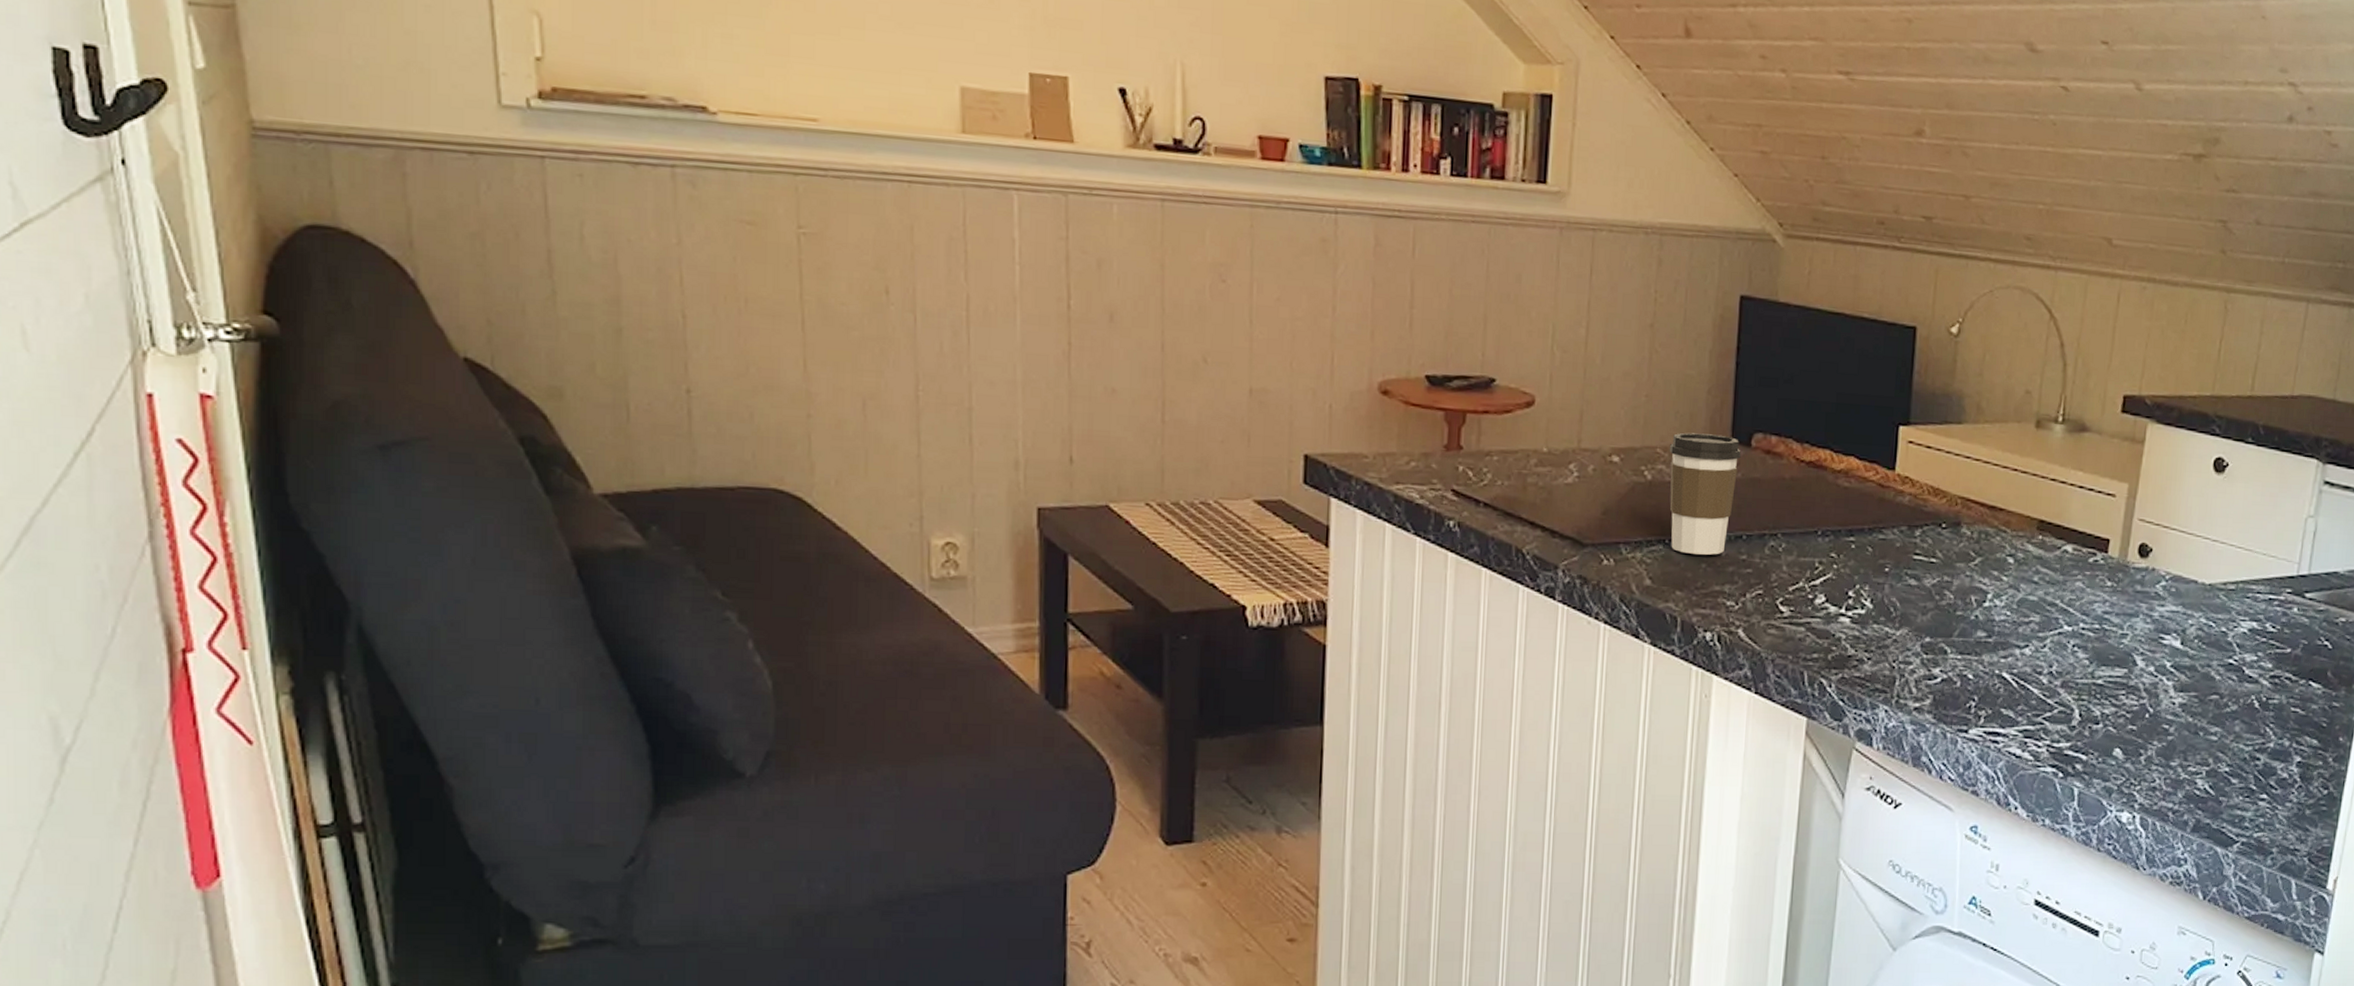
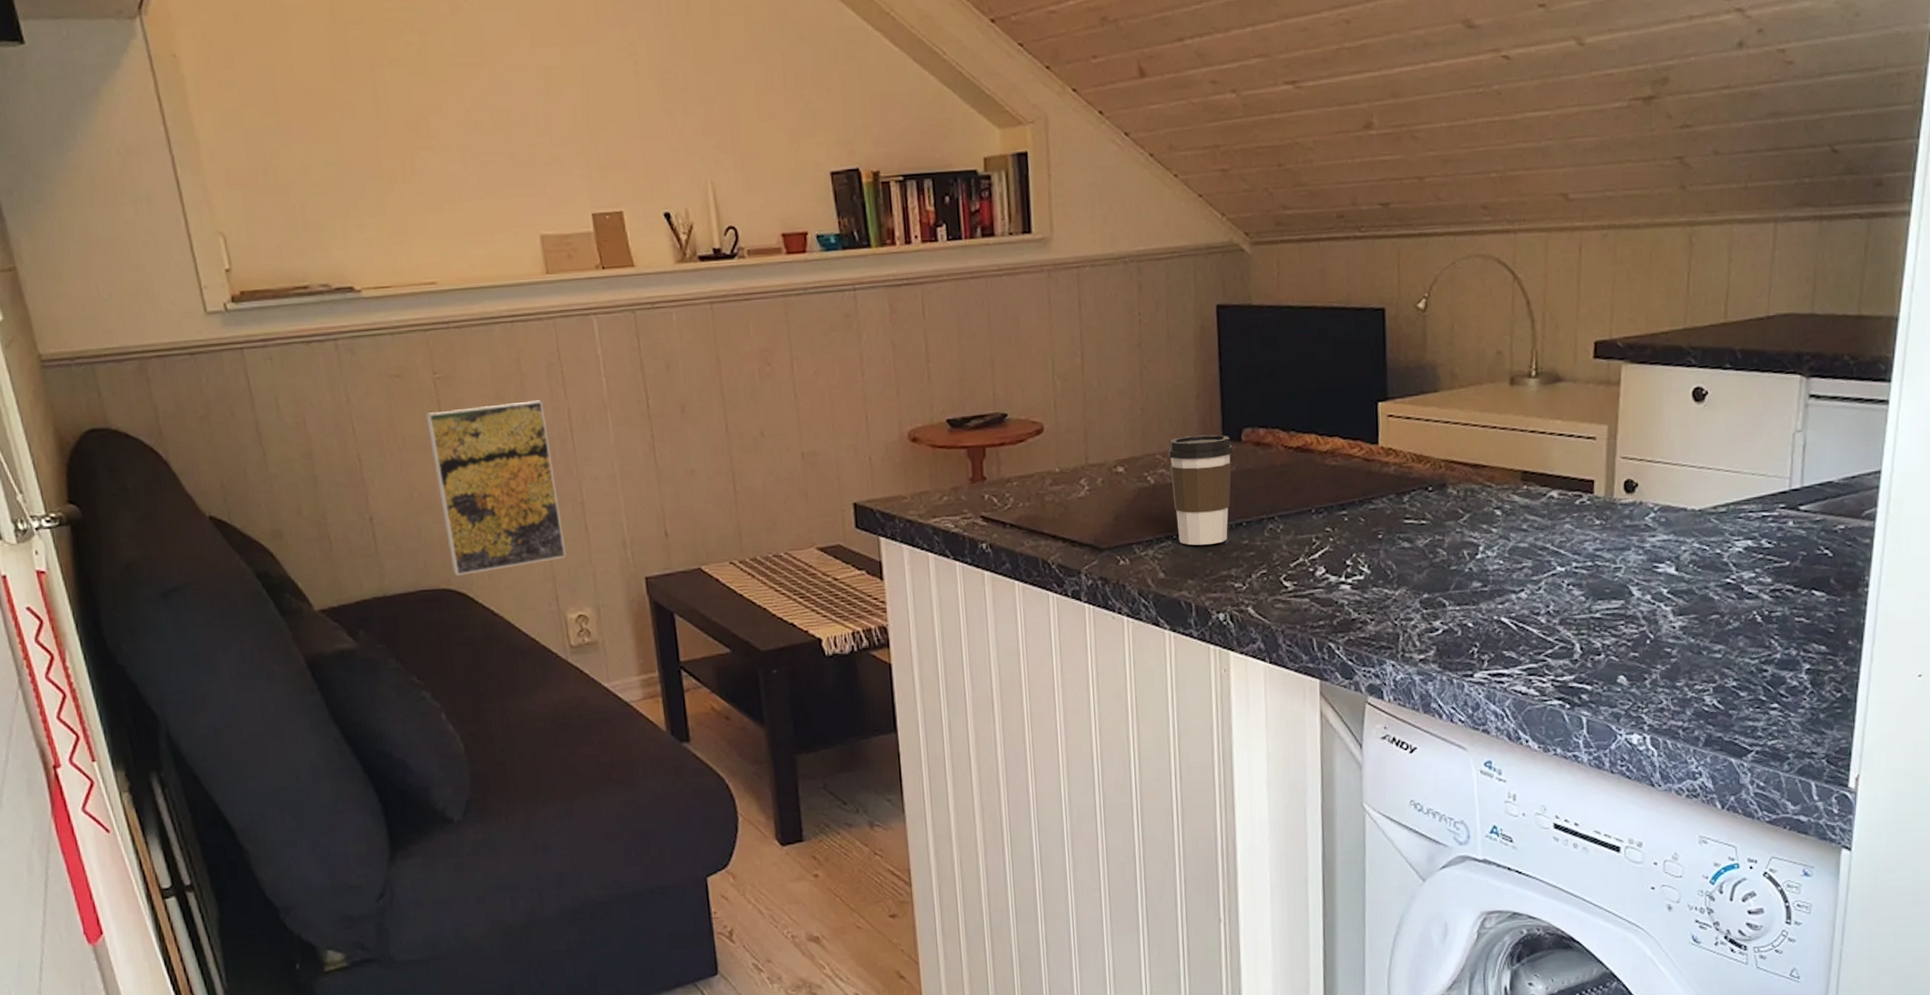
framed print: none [780,273,941,476] -> present [425,400,567,576]

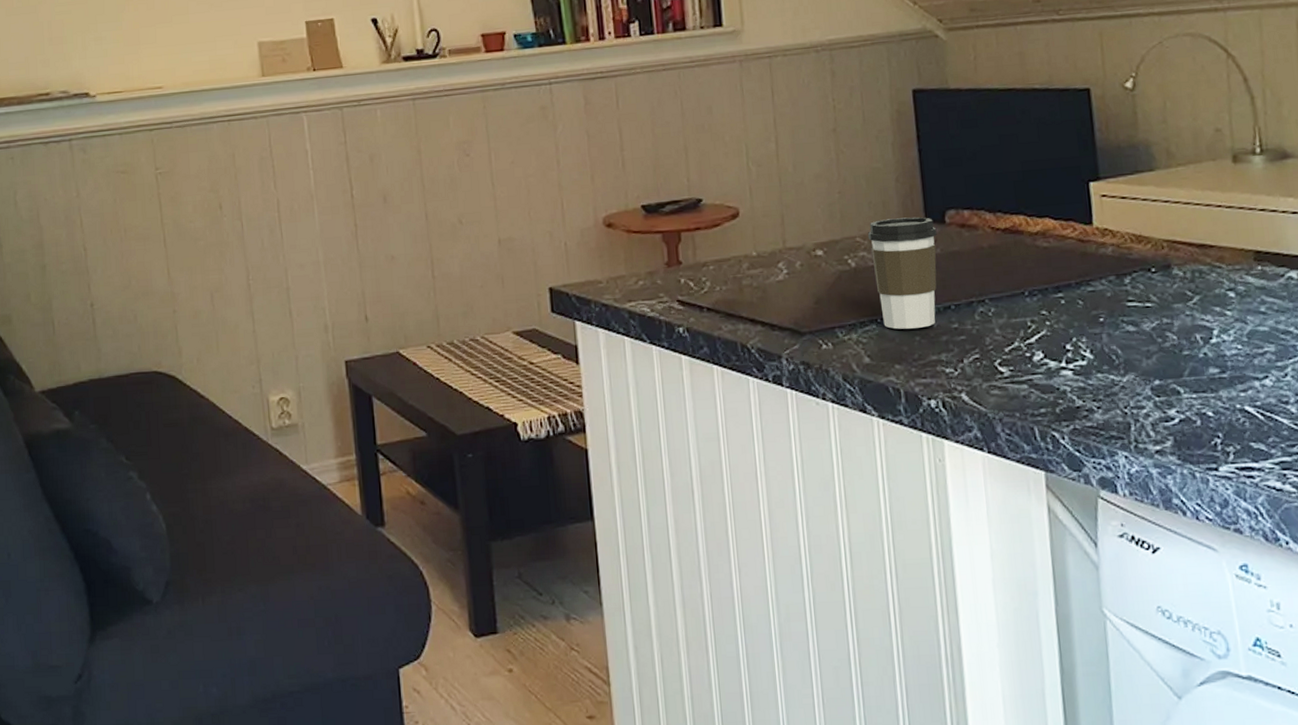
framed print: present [425,400,567,576] -> none [147,192,271,359]

